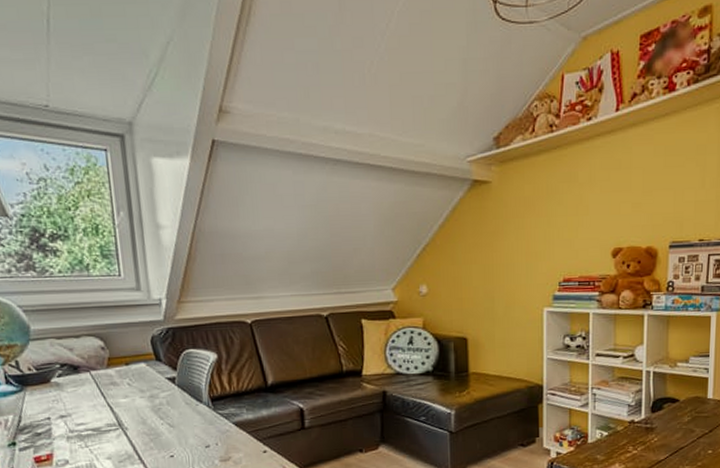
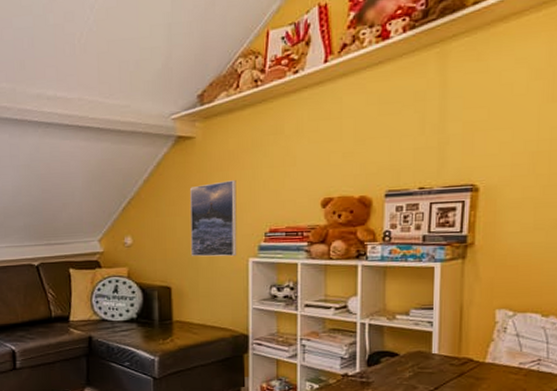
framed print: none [486,228,533,307] -> present [190,180,237,257]

